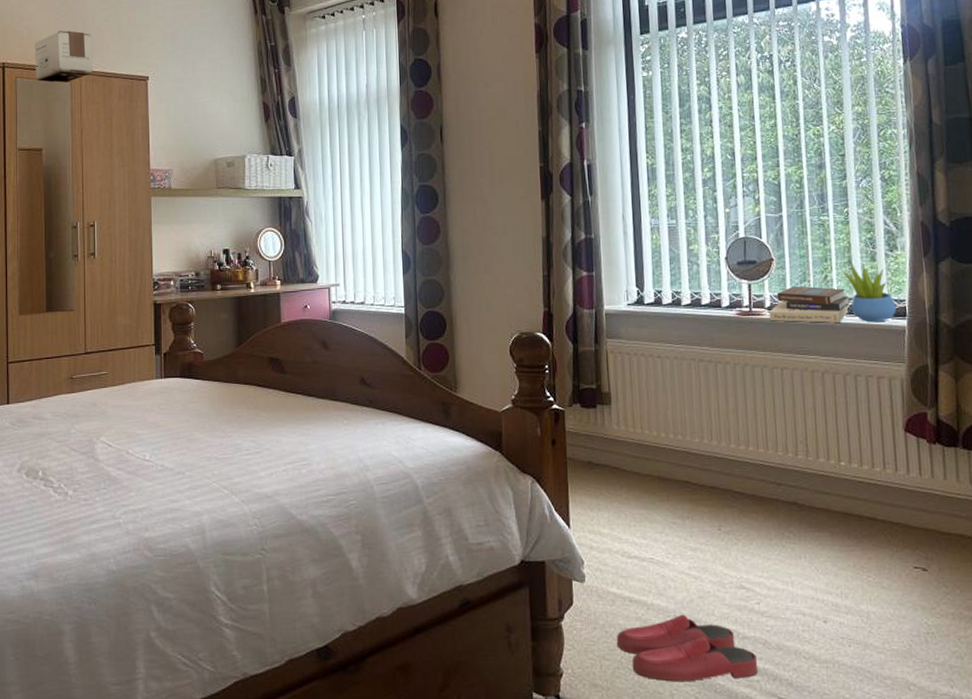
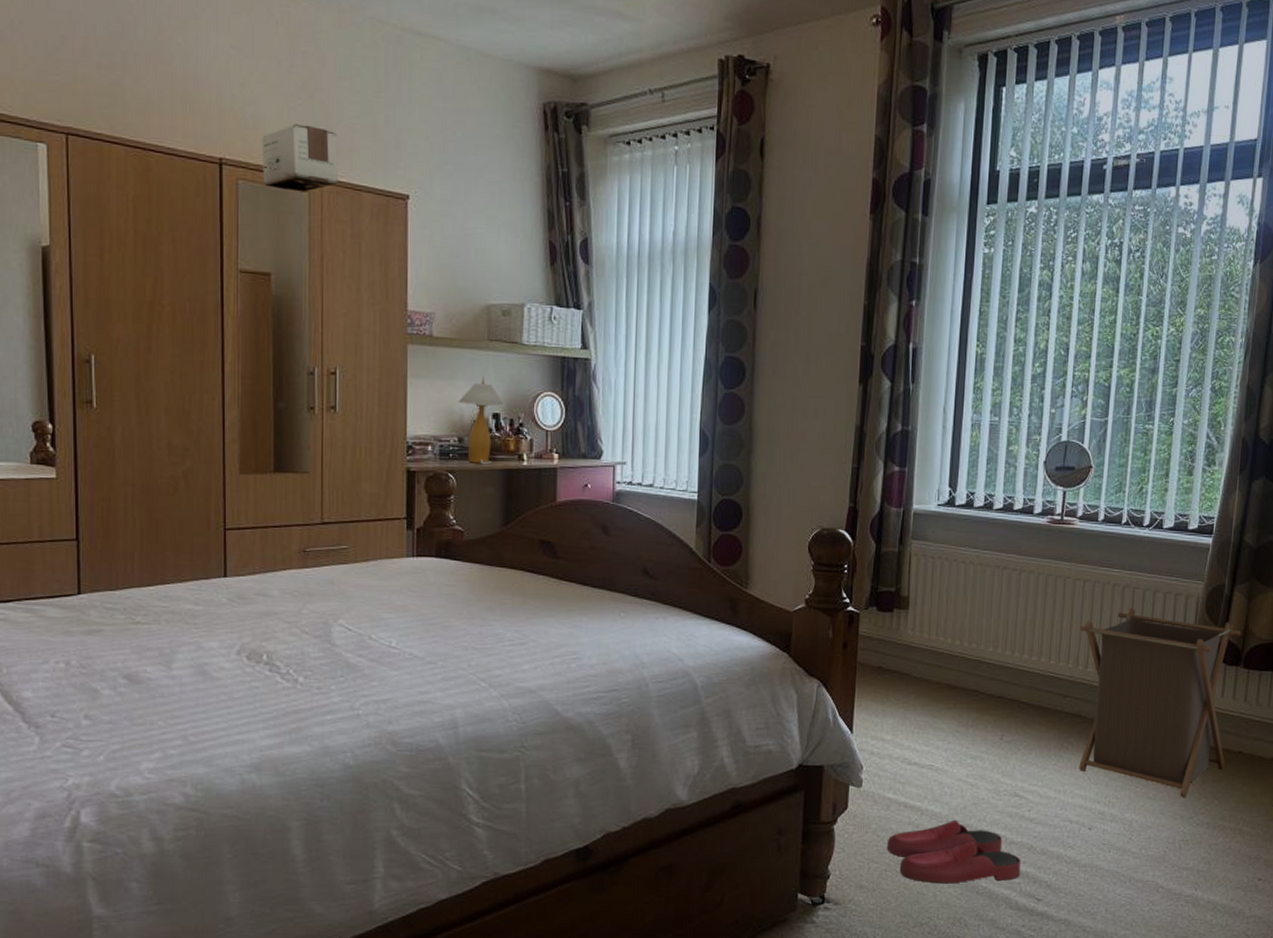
table lamp: none [194,218,234,294] -> present [458,376,506,465]
books: present [769,286,850,323] -> none [1079,496,1161,537]
laundry basket: none [785,393,960,587] -> present [1079,608,1242,798]
succulent plant: present [842,262,897,323] -> none [1158,474,1205,539]

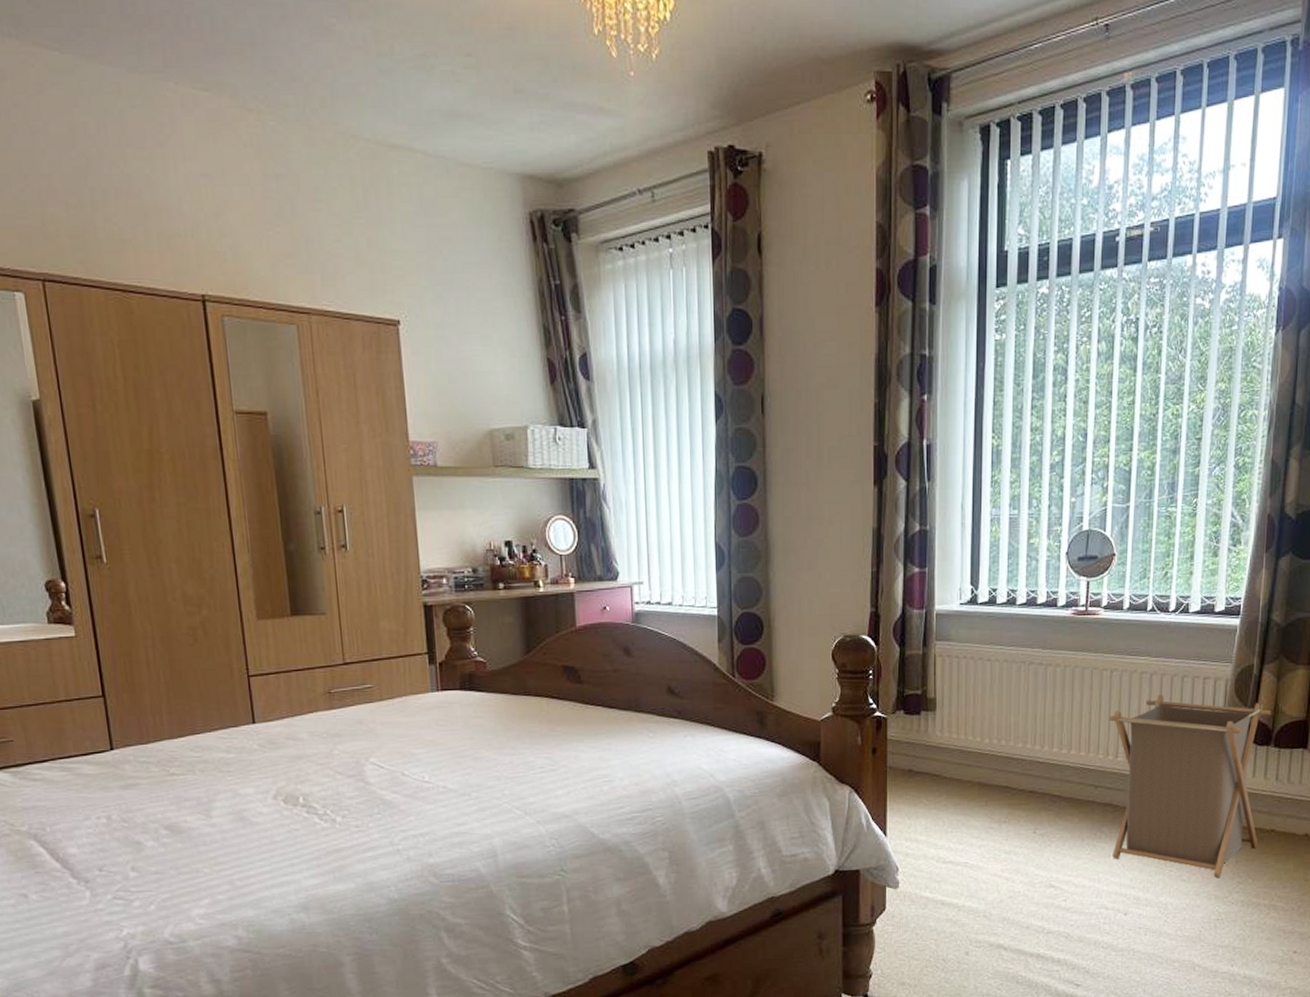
box: present [261,124,338,192] -> none [242,253,325,325]
table lamp: present [458,376,506,465] -> none [469,503,518,594]
slippers: present [886,820,1021,884] -> none [926,913,1059,976]

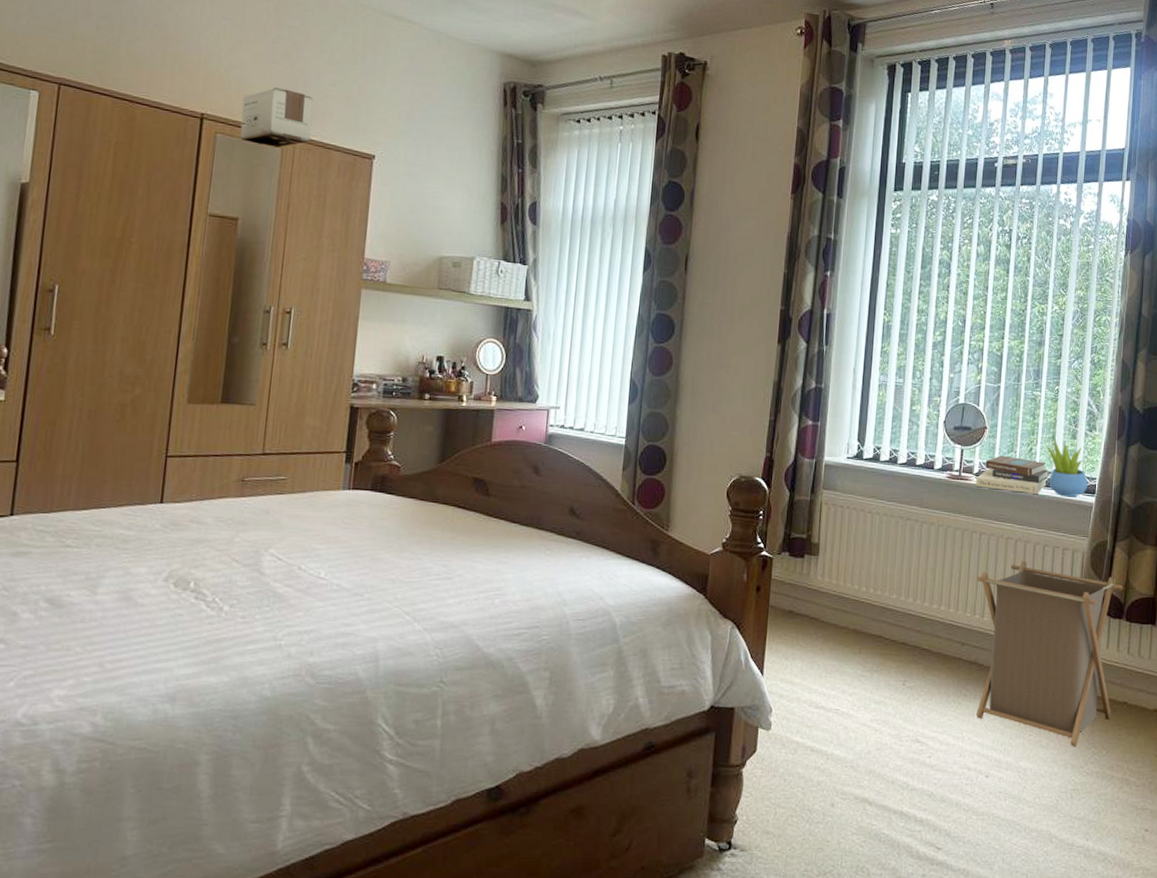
box: none [242,253,325,325] -> present [240,87,313,148]
books: none [1105,583,1187,622] -> present [976,455,1049,494]
succulent plant: none [1183,557,1232,622] -> present [1045,437,1088,497]

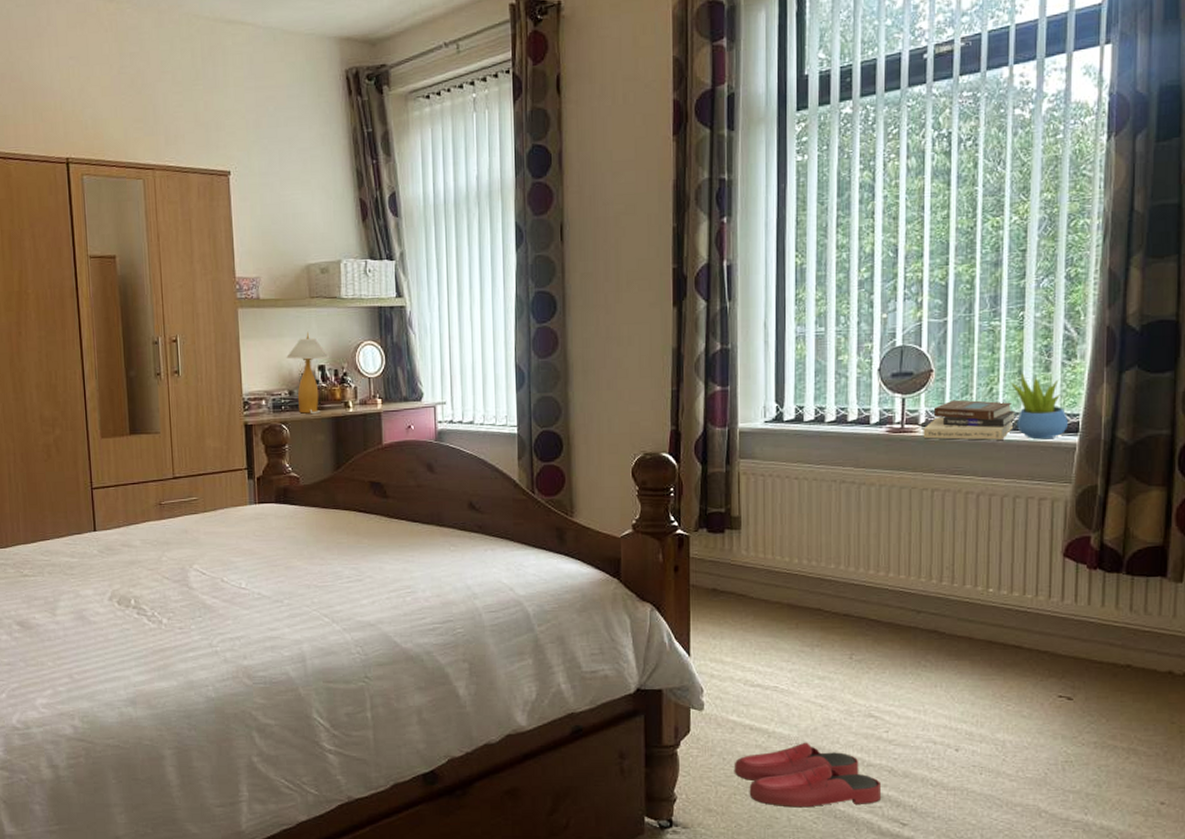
box: present [240,87,313,148] -> none [100,118,167,180]
table lamp: none [405,321,450,404] -> present [286,331,330,415]
slippers: none [793,765,922,831] -> present [734,742,882,808]
laundry basket: present [976,560,1124,747] -> none [931,516,1122,716]

